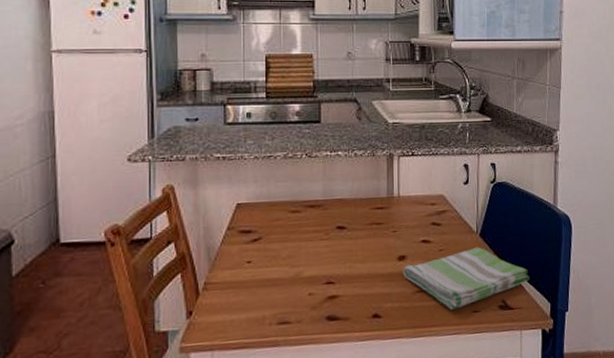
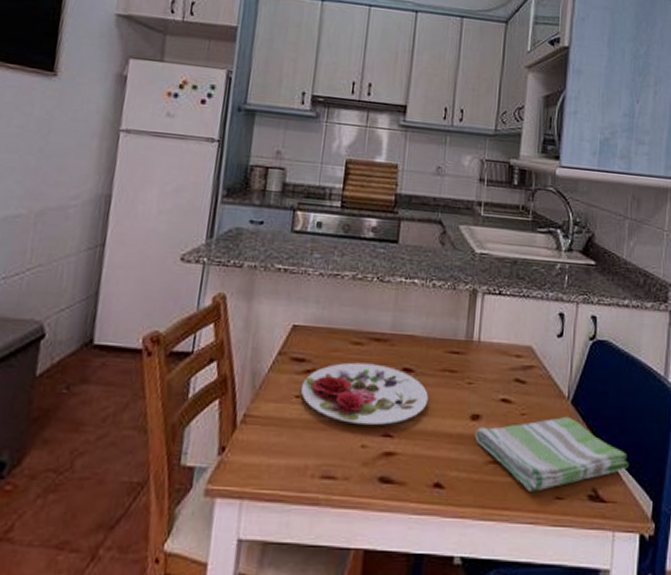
plate: none [250,226,361,278] -> present [300,362,428,425]

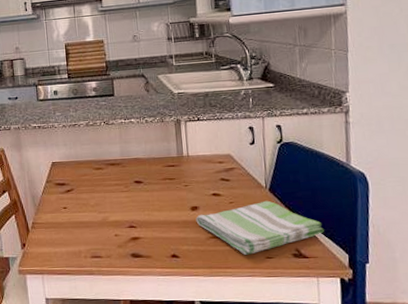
plate: present [300,362,428,425] -> none [66,180,157,221]

